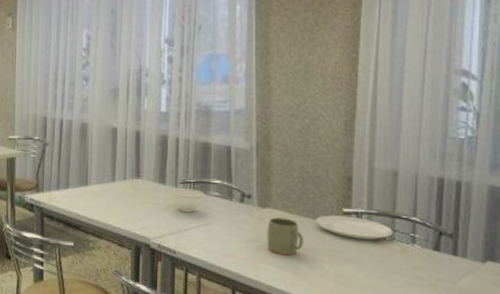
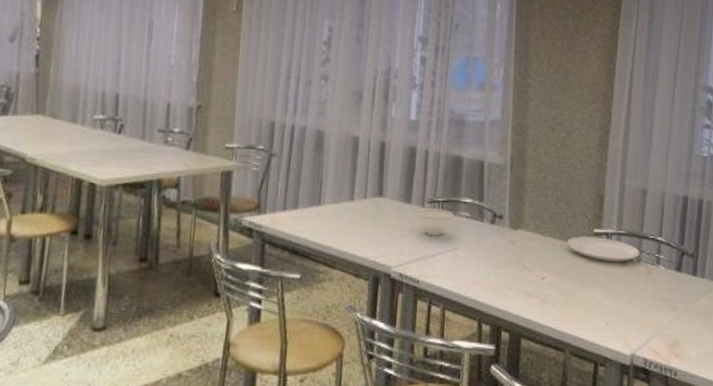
mug: present [267,217,303,255] -> none [517,240,554,280]

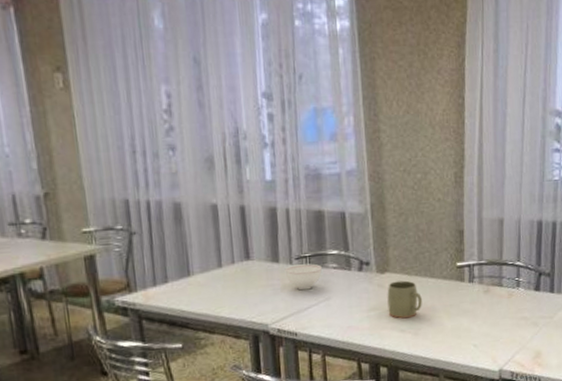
mug: none [517,240,554,280] -> present [387,280,422,318]
plate: present [567,236,640,262] -> none [432,269,501,291]

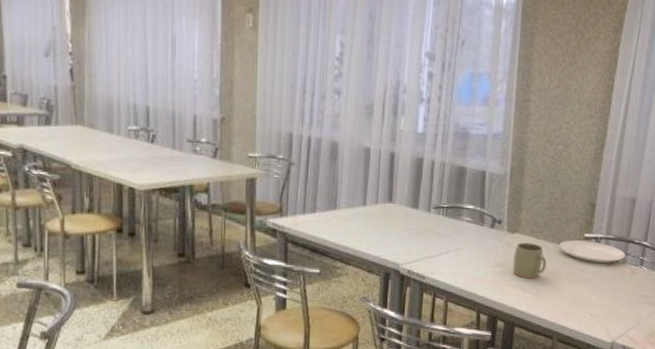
bowl: present [285,263,323,292] -> none [422,213,458,239]
plate: none [432,269,501,291] -> present [559,240,626,263]

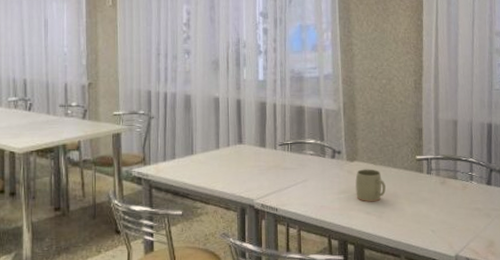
plate: present [559,240,626,263] -> none [395,162,456,182]

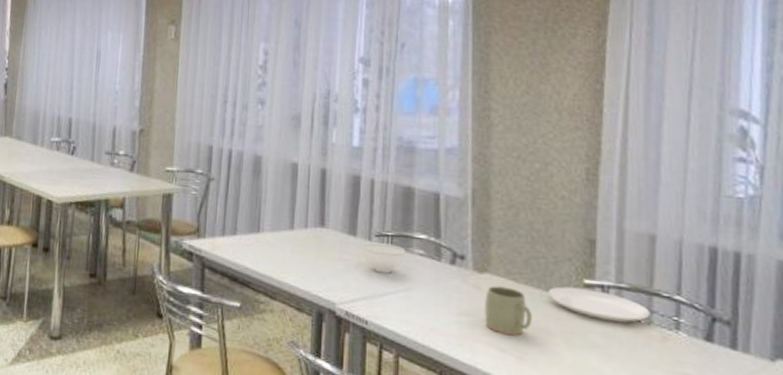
bowl: none [270,150,302,173] -> present [362,242,407,275]
plate: none [395,162,456,182] -> present [548,286,650,323]

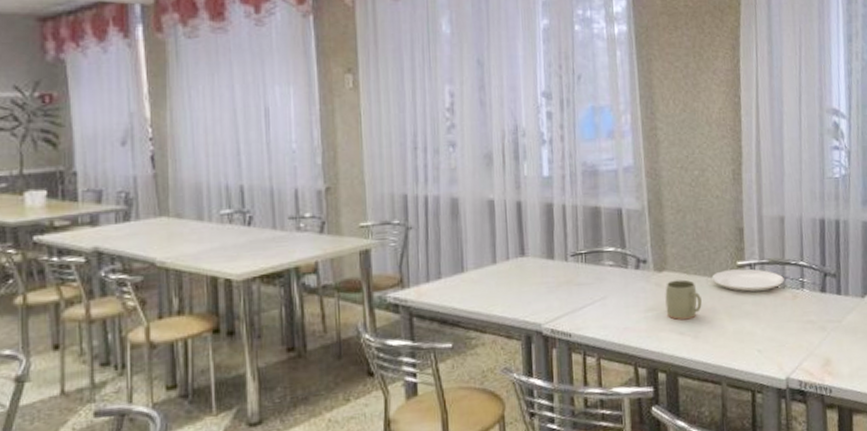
bowl: present [362,242,407,275] -> none [560,261,599,290]

